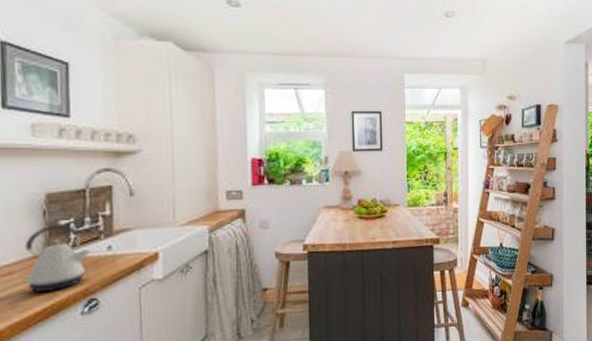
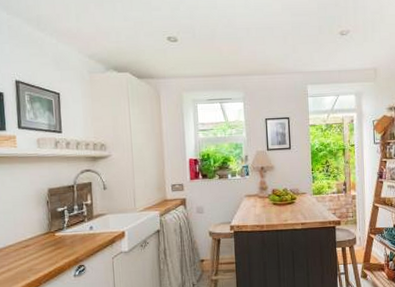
kettle: present [22,225,92,292] -> none [35,211,79,260]

